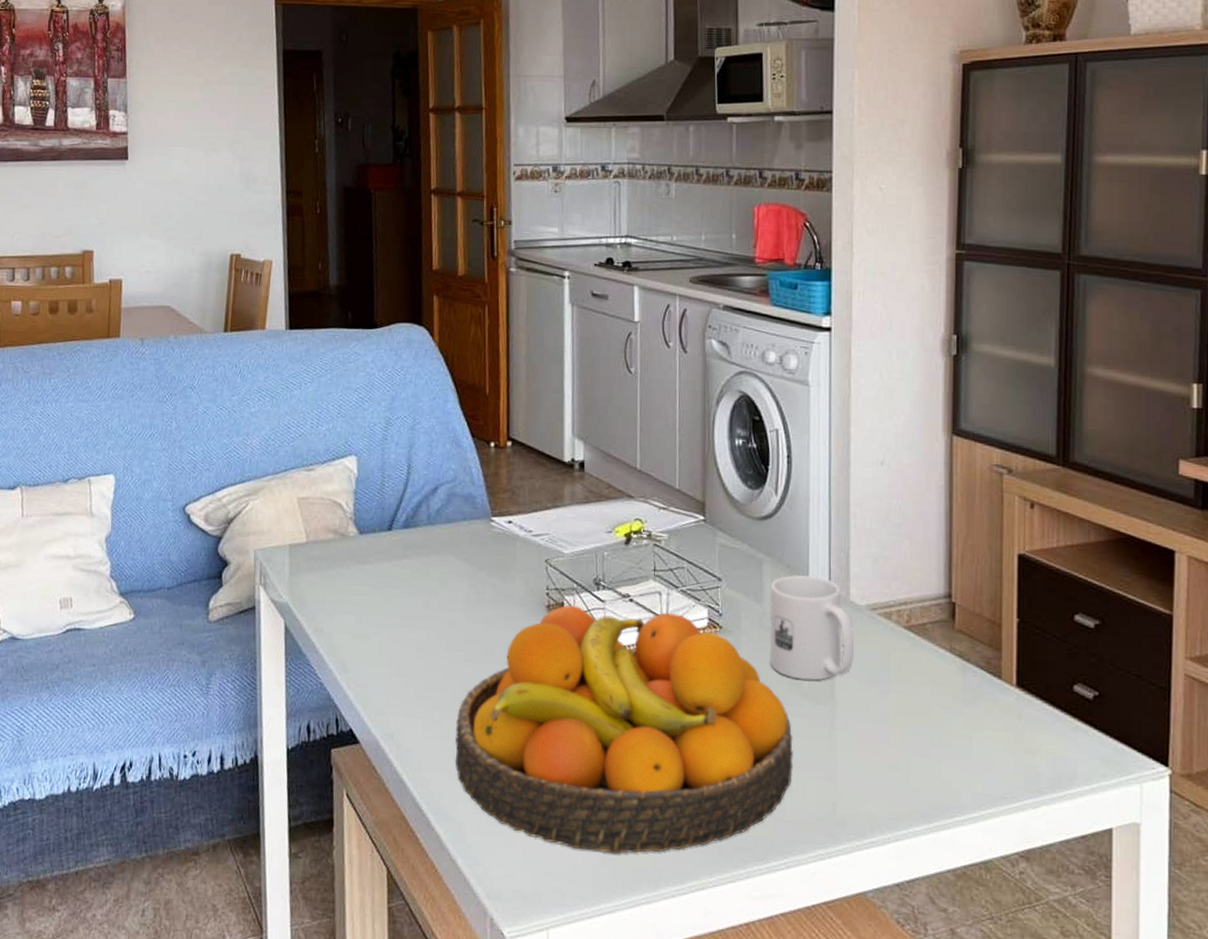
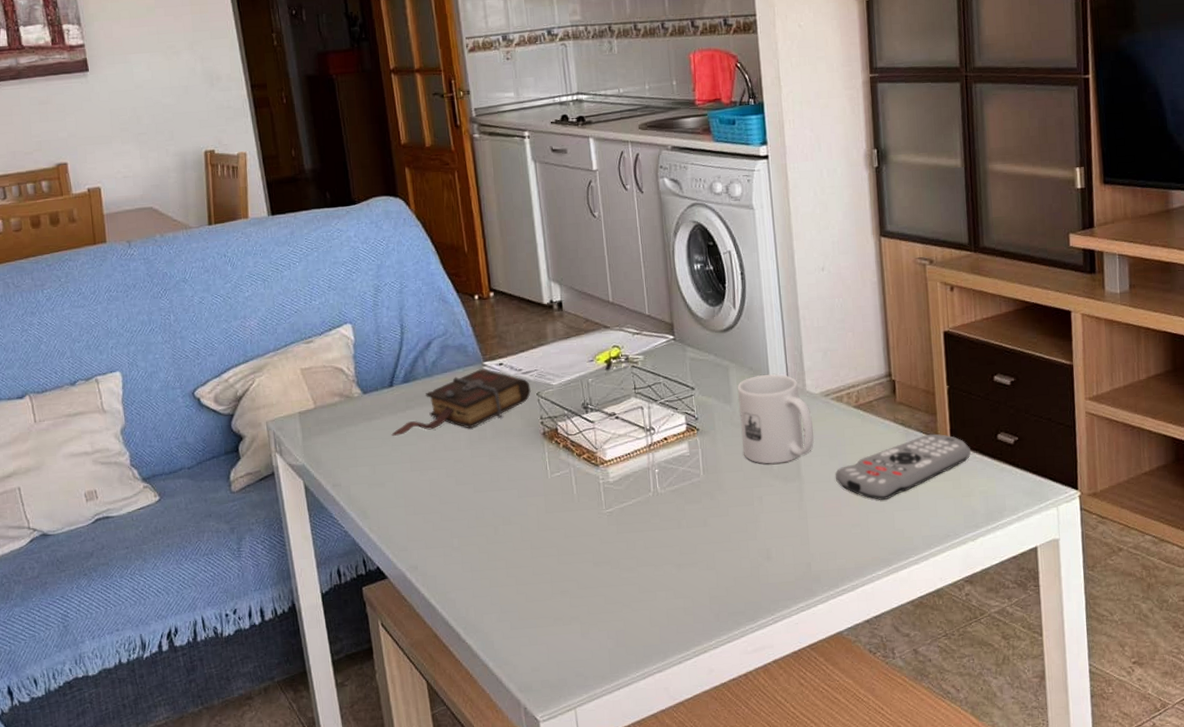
book: none [383,524,539,589] -> present [391,369,531,436]
fruit bowl: present [455,605,793,854] -> none [473,424,771,637]
remote control: none [874,672,1039,742] -> present [835,434,971,500]

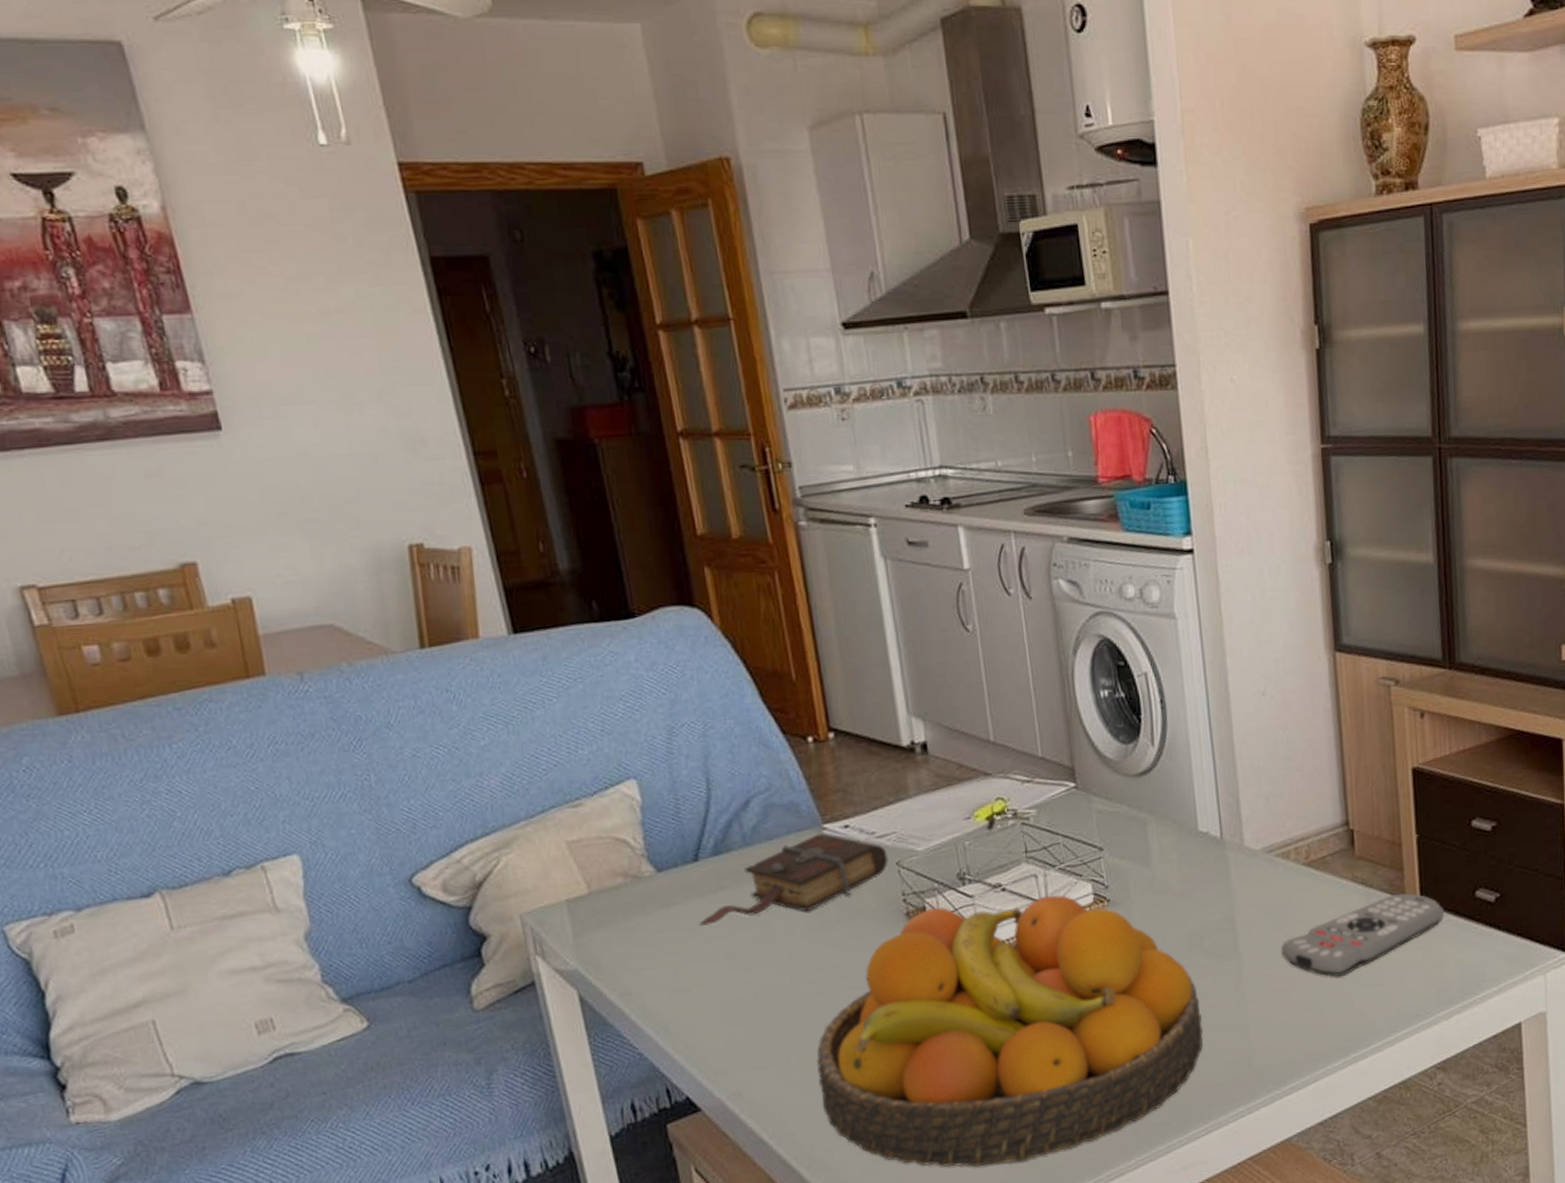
fruit bowl: none [473,424,771,637] -> present [817,895,1203,1167]
mug: present [738,374,814,464] -> none [1158,827,1255,940]

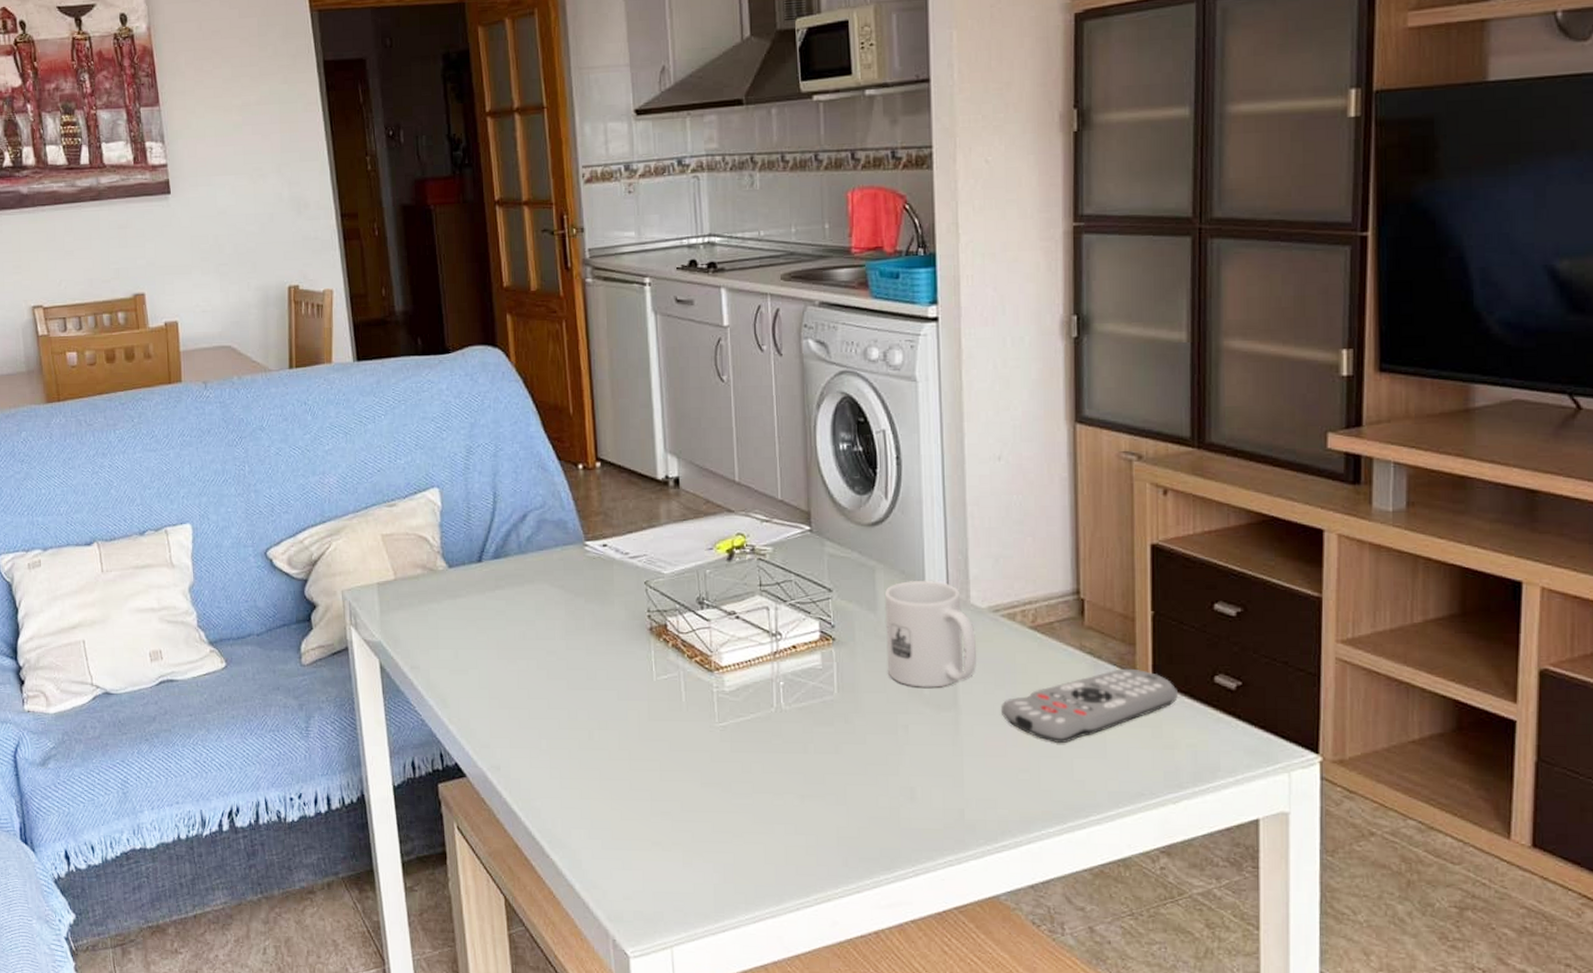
book: present [699,833,888,926] -> none [478,549,638,618]
fruit bowl: present [817,895,1203,1167] -> none [564,626,917,871]
mug: none [1158,827,1255,940] -> present [885,581,977,688]

